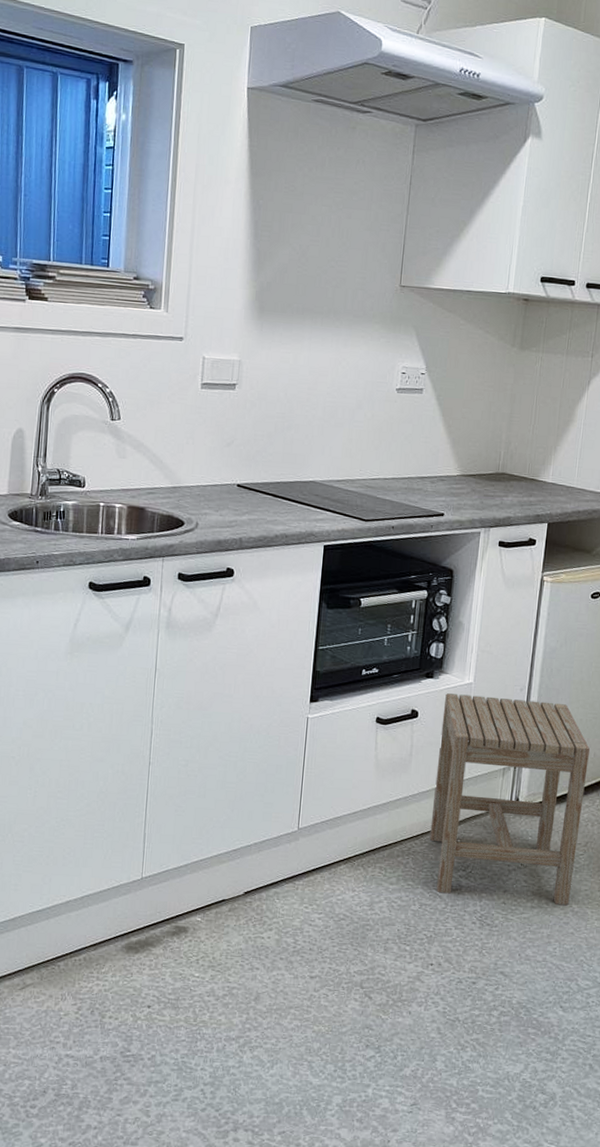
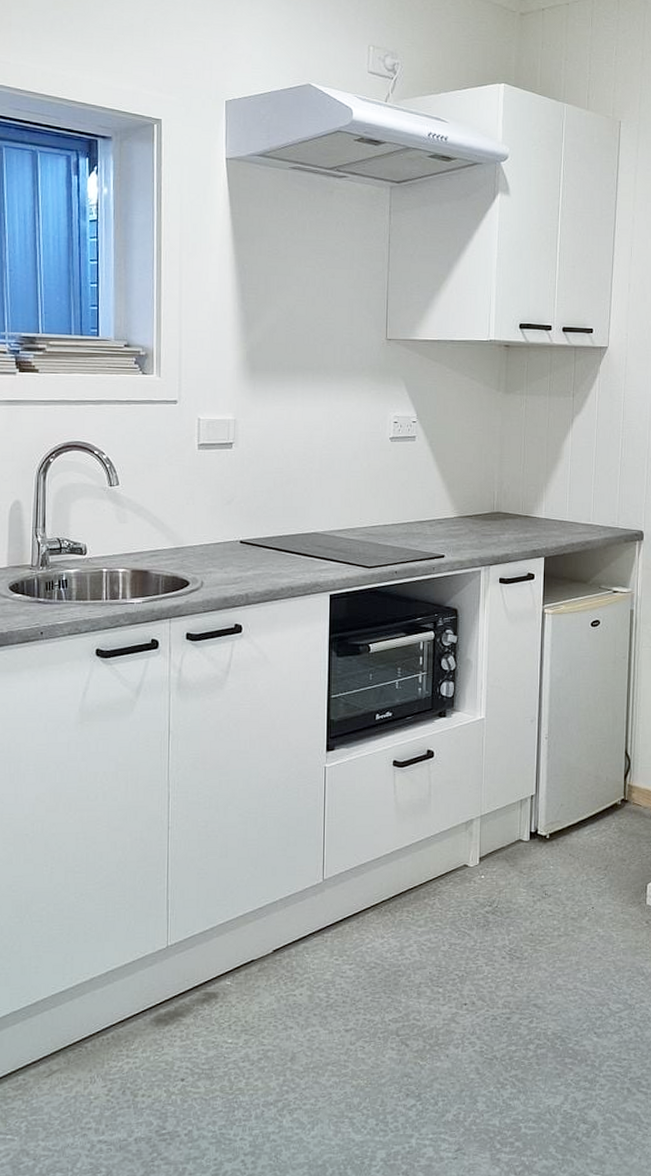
stool: present [429,693,590,906] -> none [454,730,602,931]

